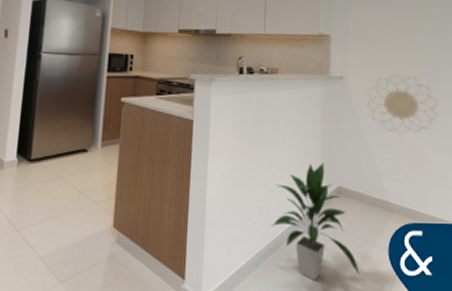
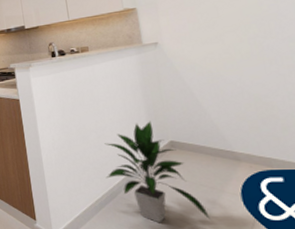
decorative wall piece: present [367,74,438,133] -> none [188,28,284,86]

